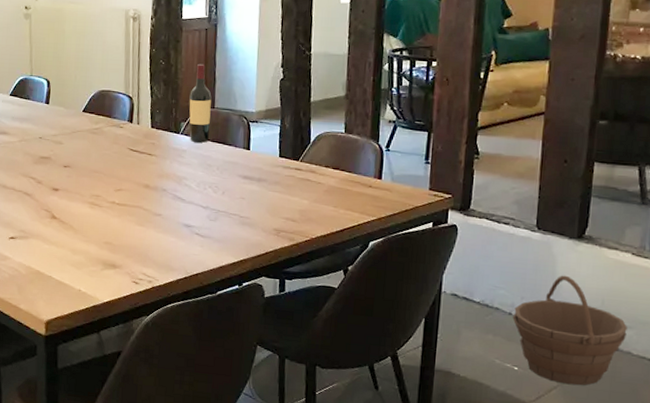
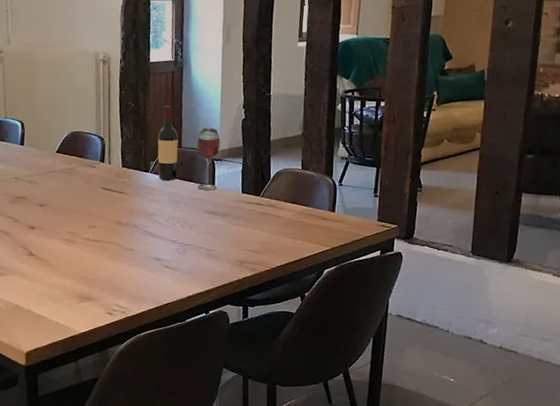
wineglass: none [231,88,257,154] -> present [197,128,221,190]
basket: present [512,275,627,386] -> none [449,295,548,393]

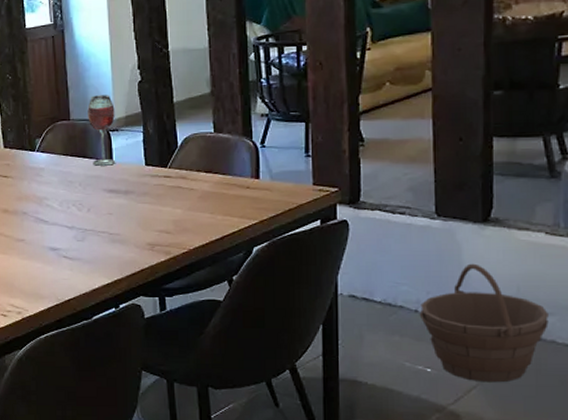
wine bottle: present [157,105,179,181] -> none [42,74,67,159]
basket: none [449,295,548,393] -> present [419,263,549,383]

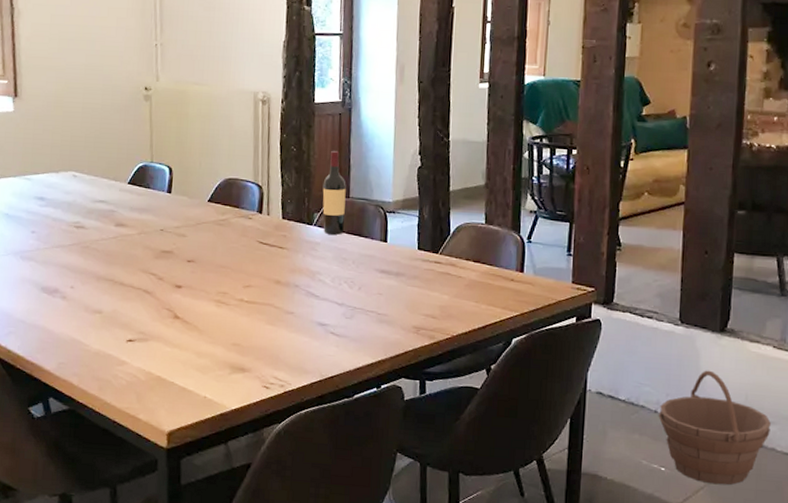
wine bottle: none [42,74,67,159] -> present [322,150,346,235]
wineglass: present [87,95,116,166] -> none [367,176,394,246]

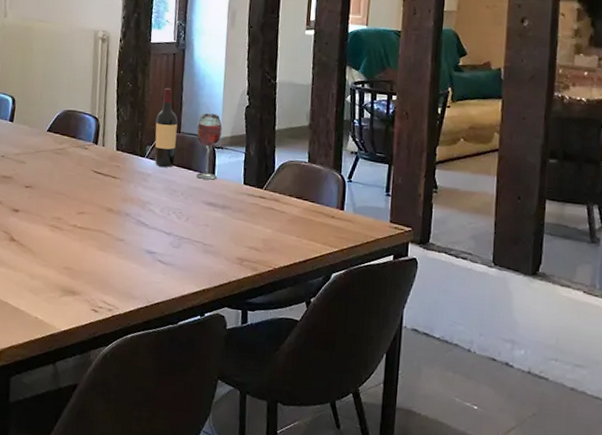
wineglass: none [367,176,394,246] -> present [196,113,222,180]
basket: present [658,370,771,485] -> none [471,312,581,426]

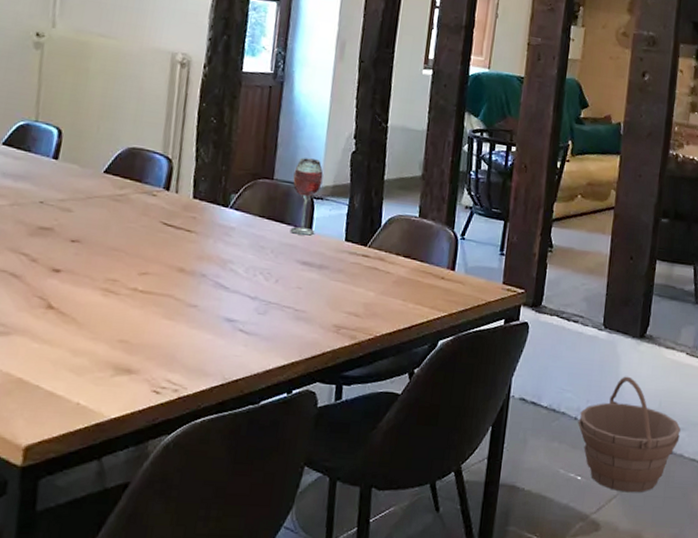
wine bottle: present [154,87,178,167] -> none [240,126,271,220]
basket: none [471,312,581,426] -> present [577,376,681,493]

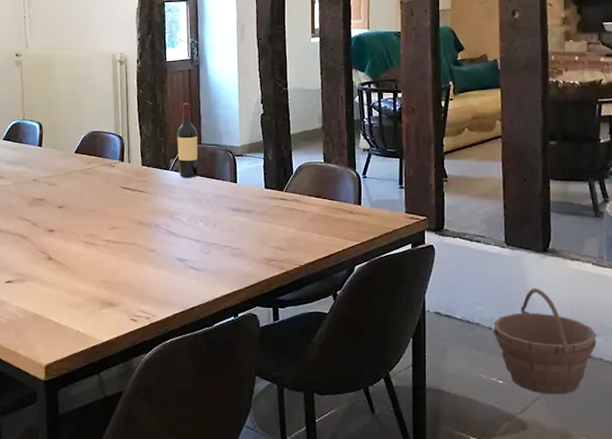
wine bottle: none [240,126,271,220] -> present [177,102,198,178]
wineglass: present [290,157,324,236] -> none [217,124,240,187]

